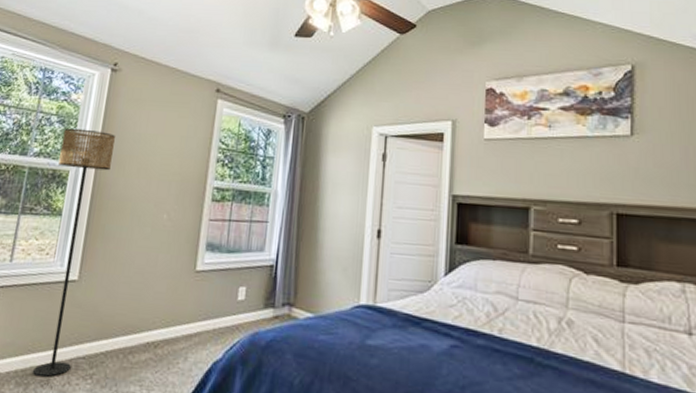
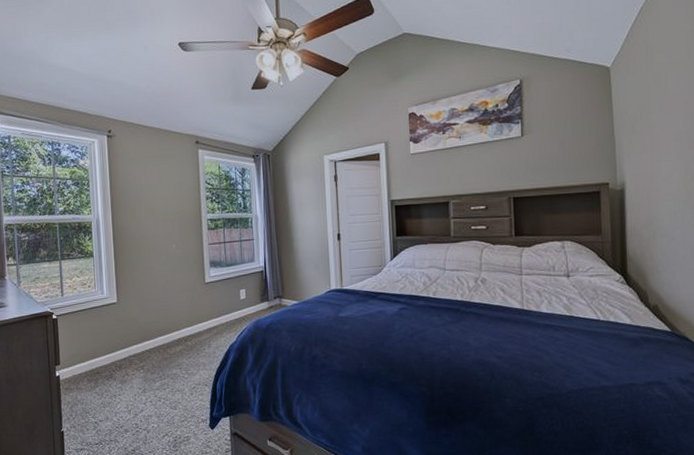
floor lamp: present [32,128,115,377] -> none [80,187,126,373]

